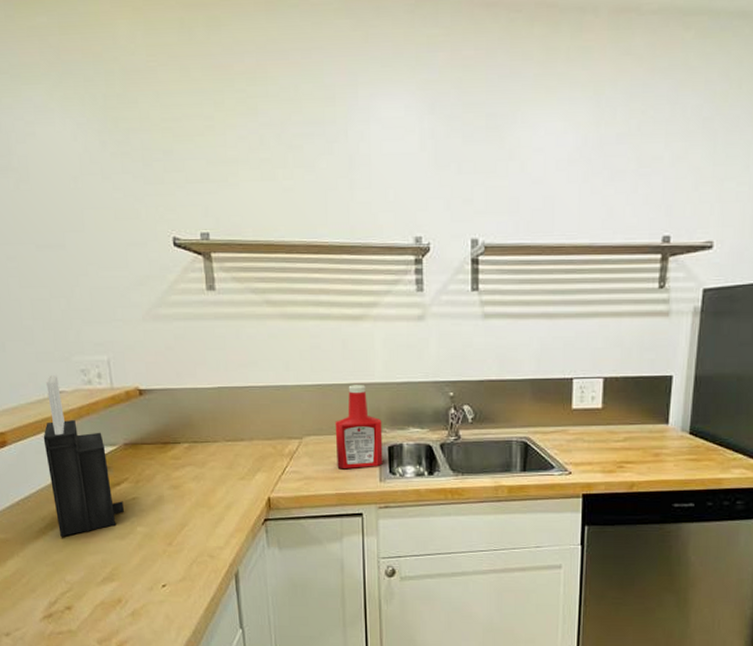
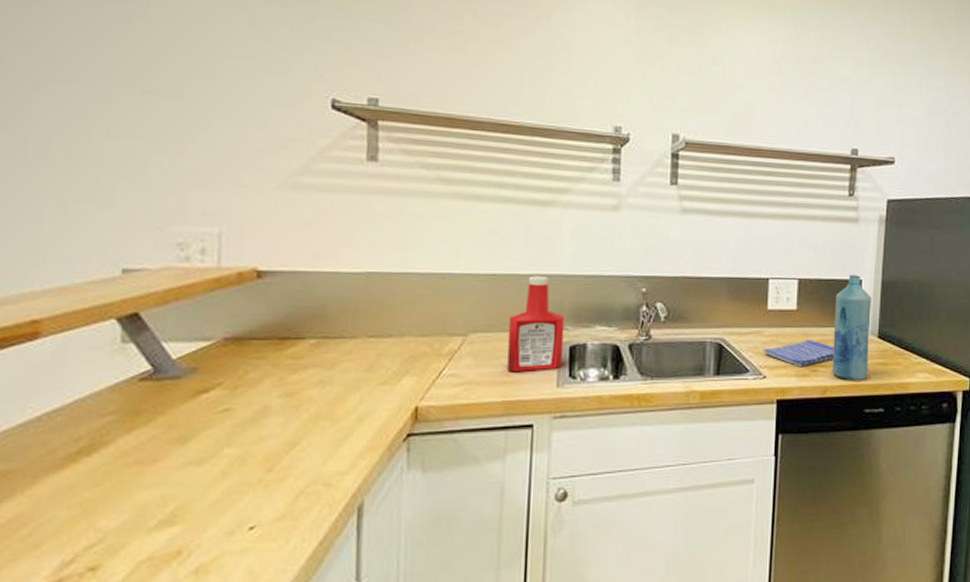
knife block: present [43,375,124,537] -> none [99,248,209,465]
dish towel: none [568,437,642,464] -> present [763,339,834,368]
bottle: none [639,371,683,477] -> present [832,275,871,381]

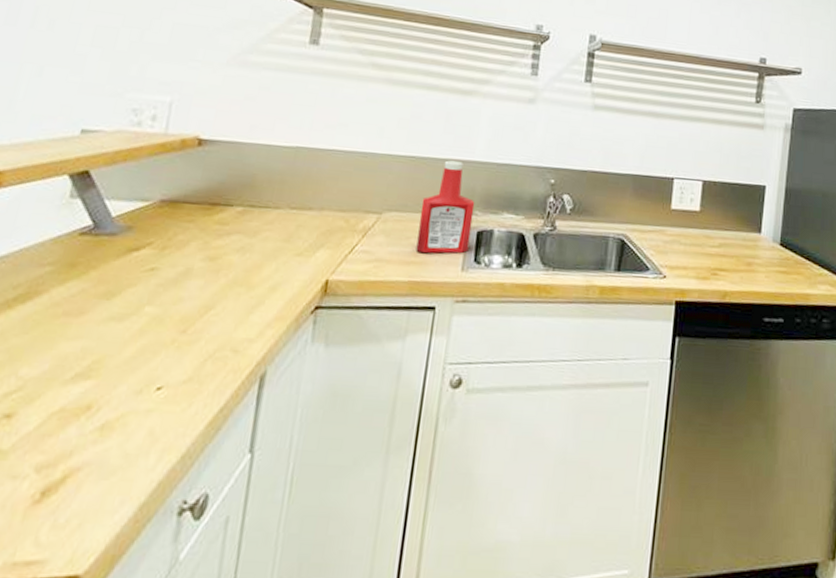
dish towel: present [763,339,834,368] -> none [664,242,735,270]
bottle: present [832,275,871,381] -> none [732,180,775,288]

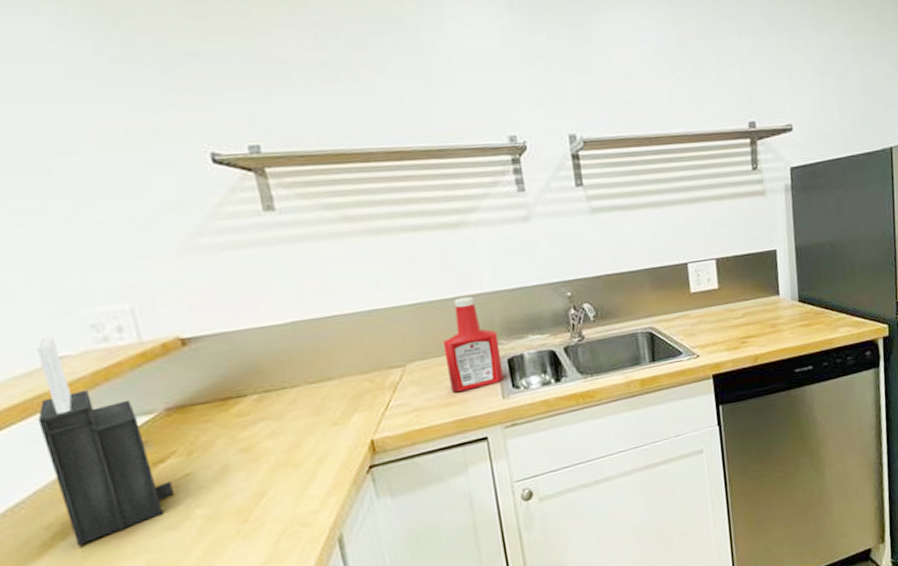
knife block: none [32,110,137,313] -> present [35,337,174,546]

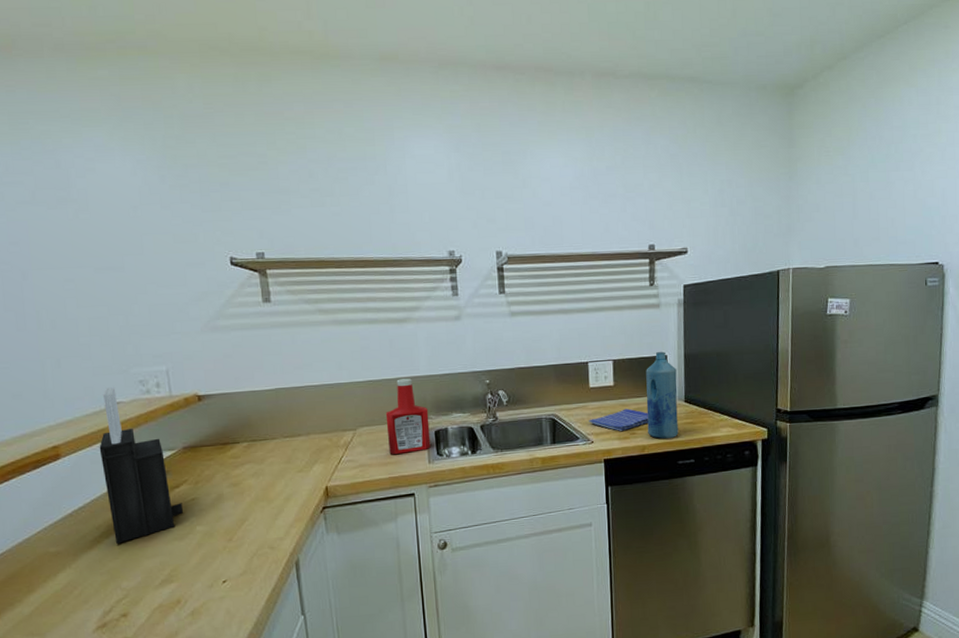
dish towel: none [692,314,760,342] -> present [589,408,649,432]
bottle: none [753,246,794,346] -> present [646,352,679,439]

